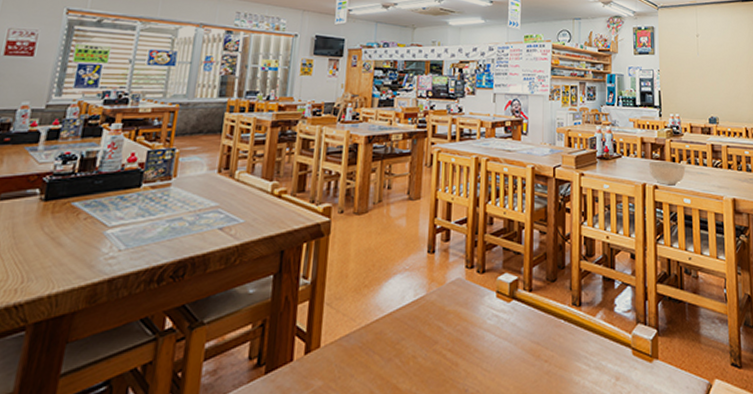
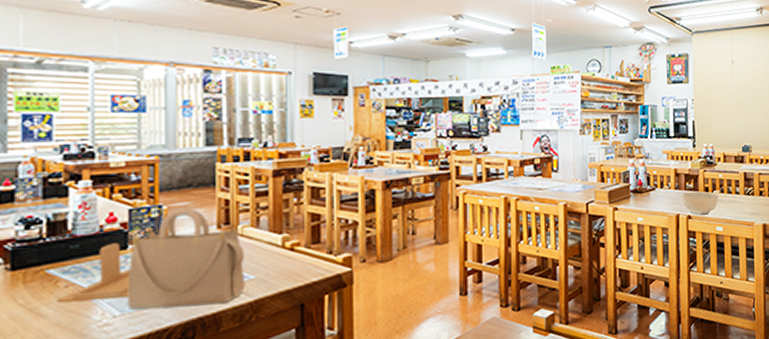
napkin holder: none [75,181,141,234] -> present [56,243,131,303]
handbag: none [132,153,239,245] -> present [127,208,245,310]

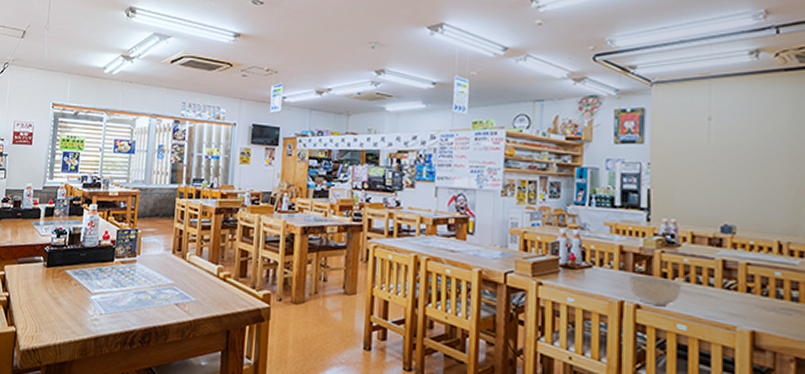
napkin holder: present [56,243,131,303] -> none [69,255,114,301]
handbag: present [127,208,245,310] -> none [109,233,190,318]

